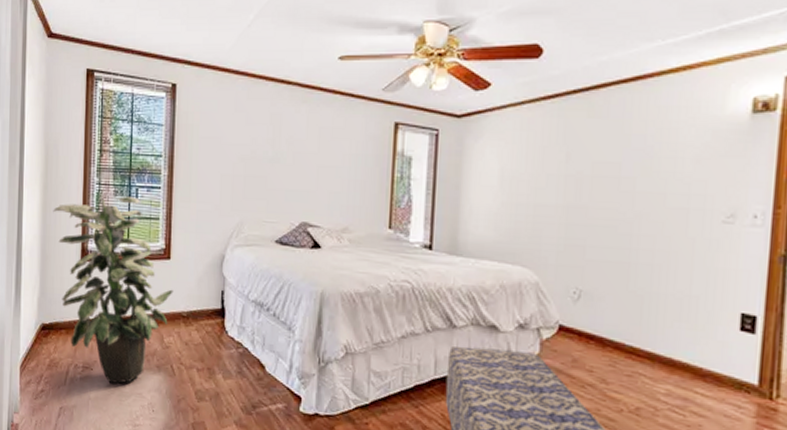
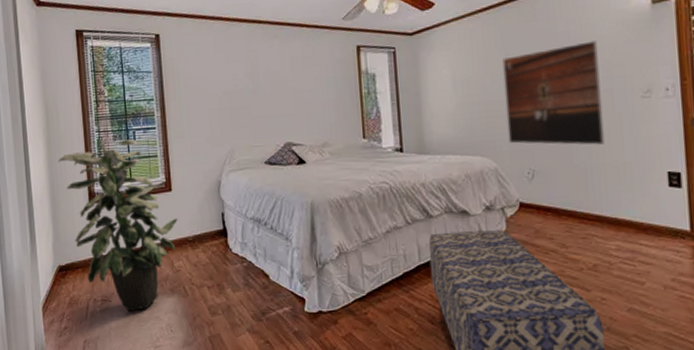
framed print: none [556,149,678,272] -> present [502,41,604,145]

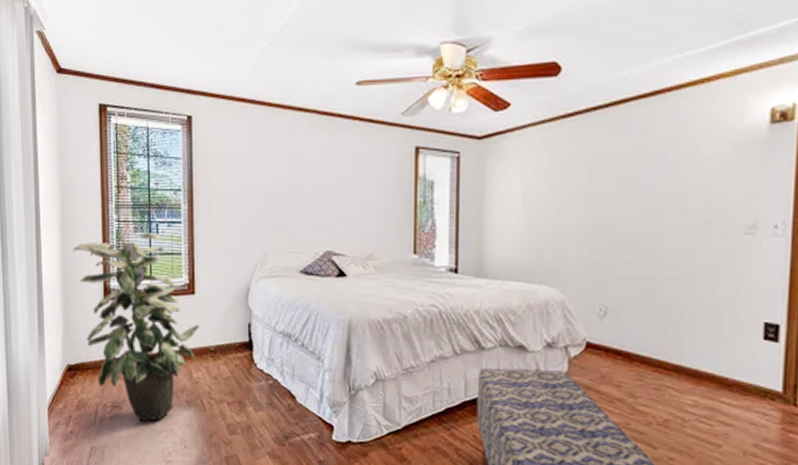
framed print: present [502,41,604,145] -> none [581,162,698,285]

